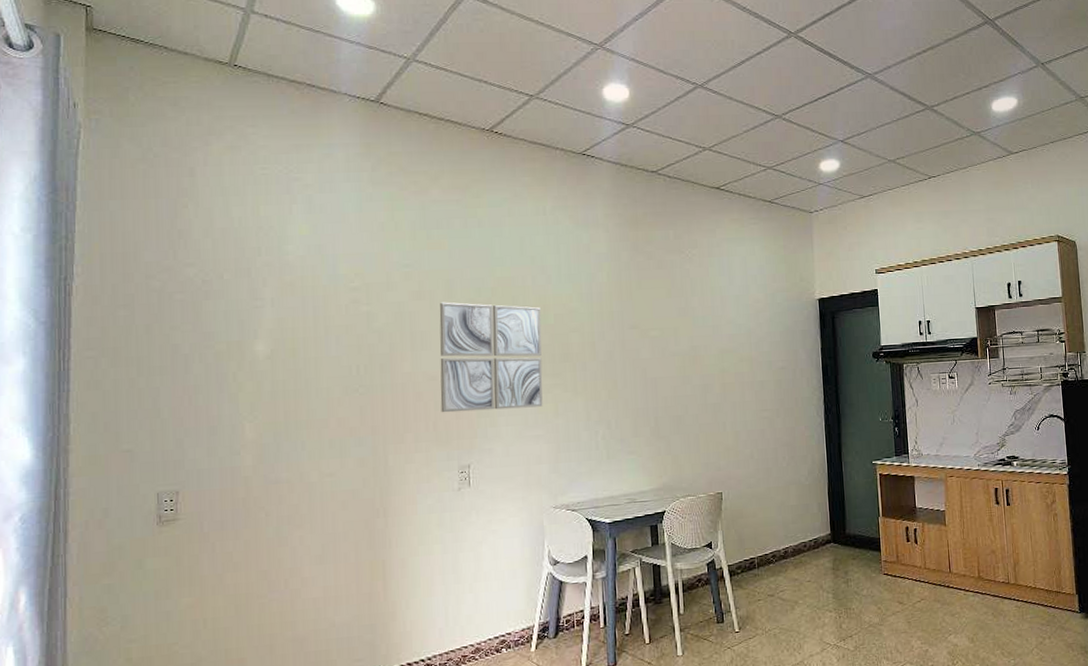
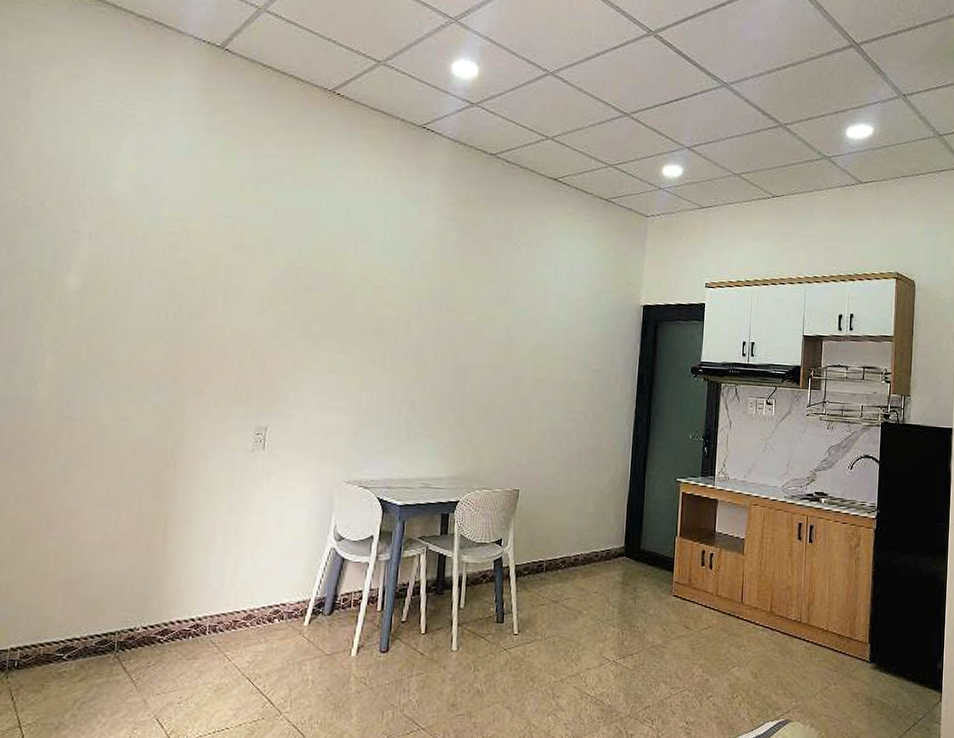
wall art: present [439,302,543,413] -> none [245,258,360,378]

